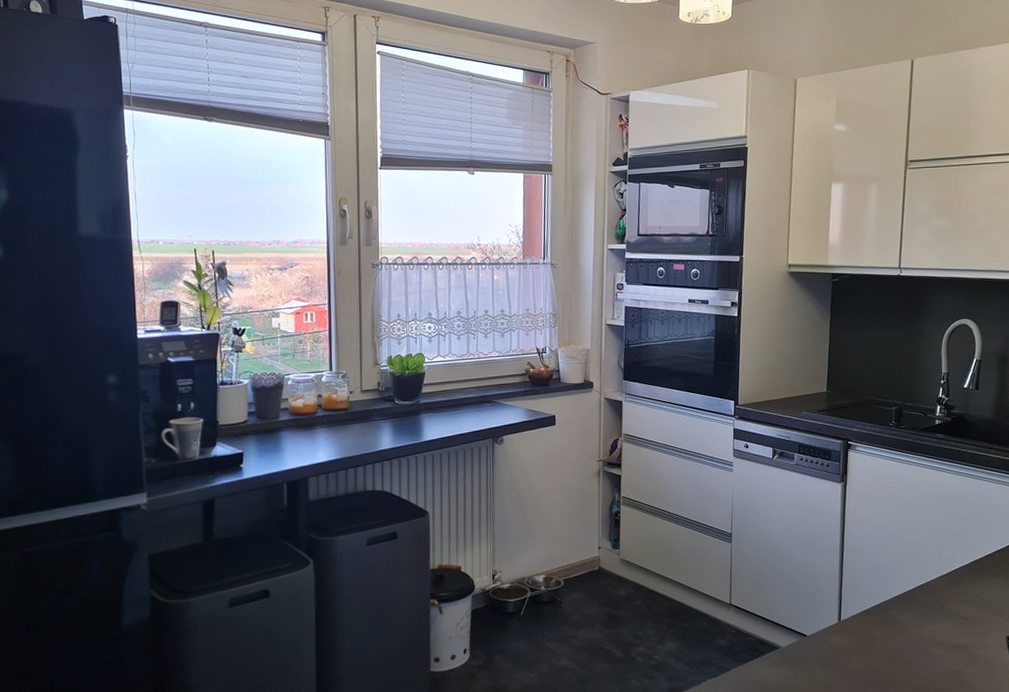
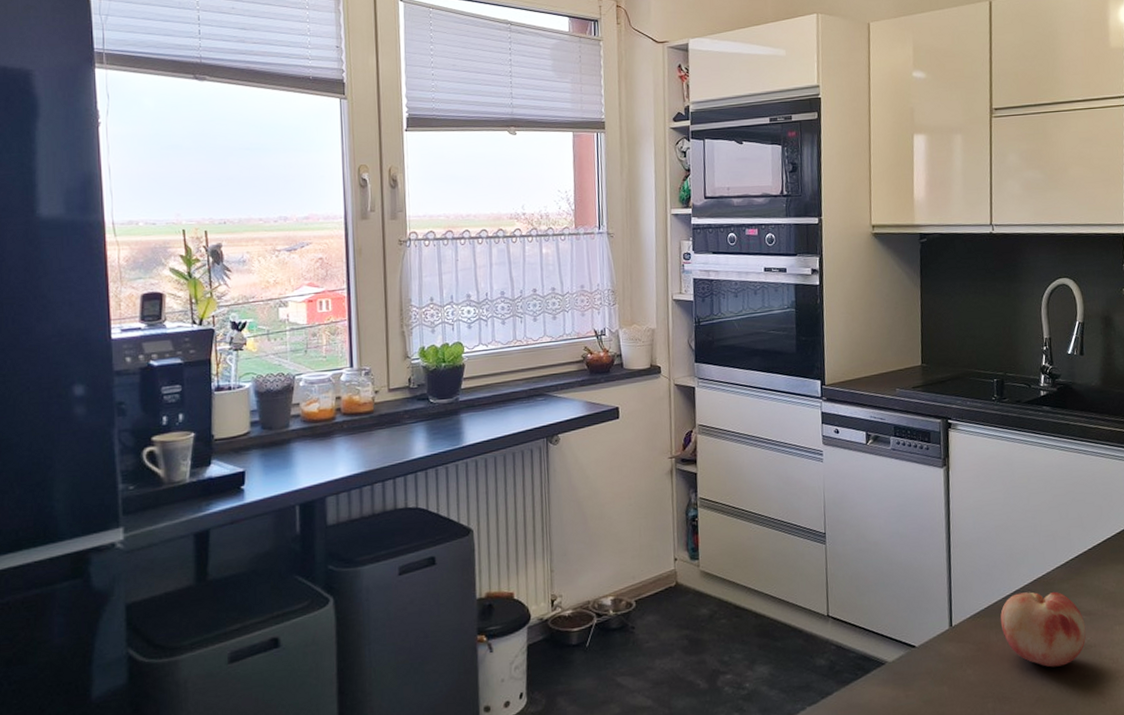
fruit: none [884,596,963,663] -> present [1000,591,1087,668]

